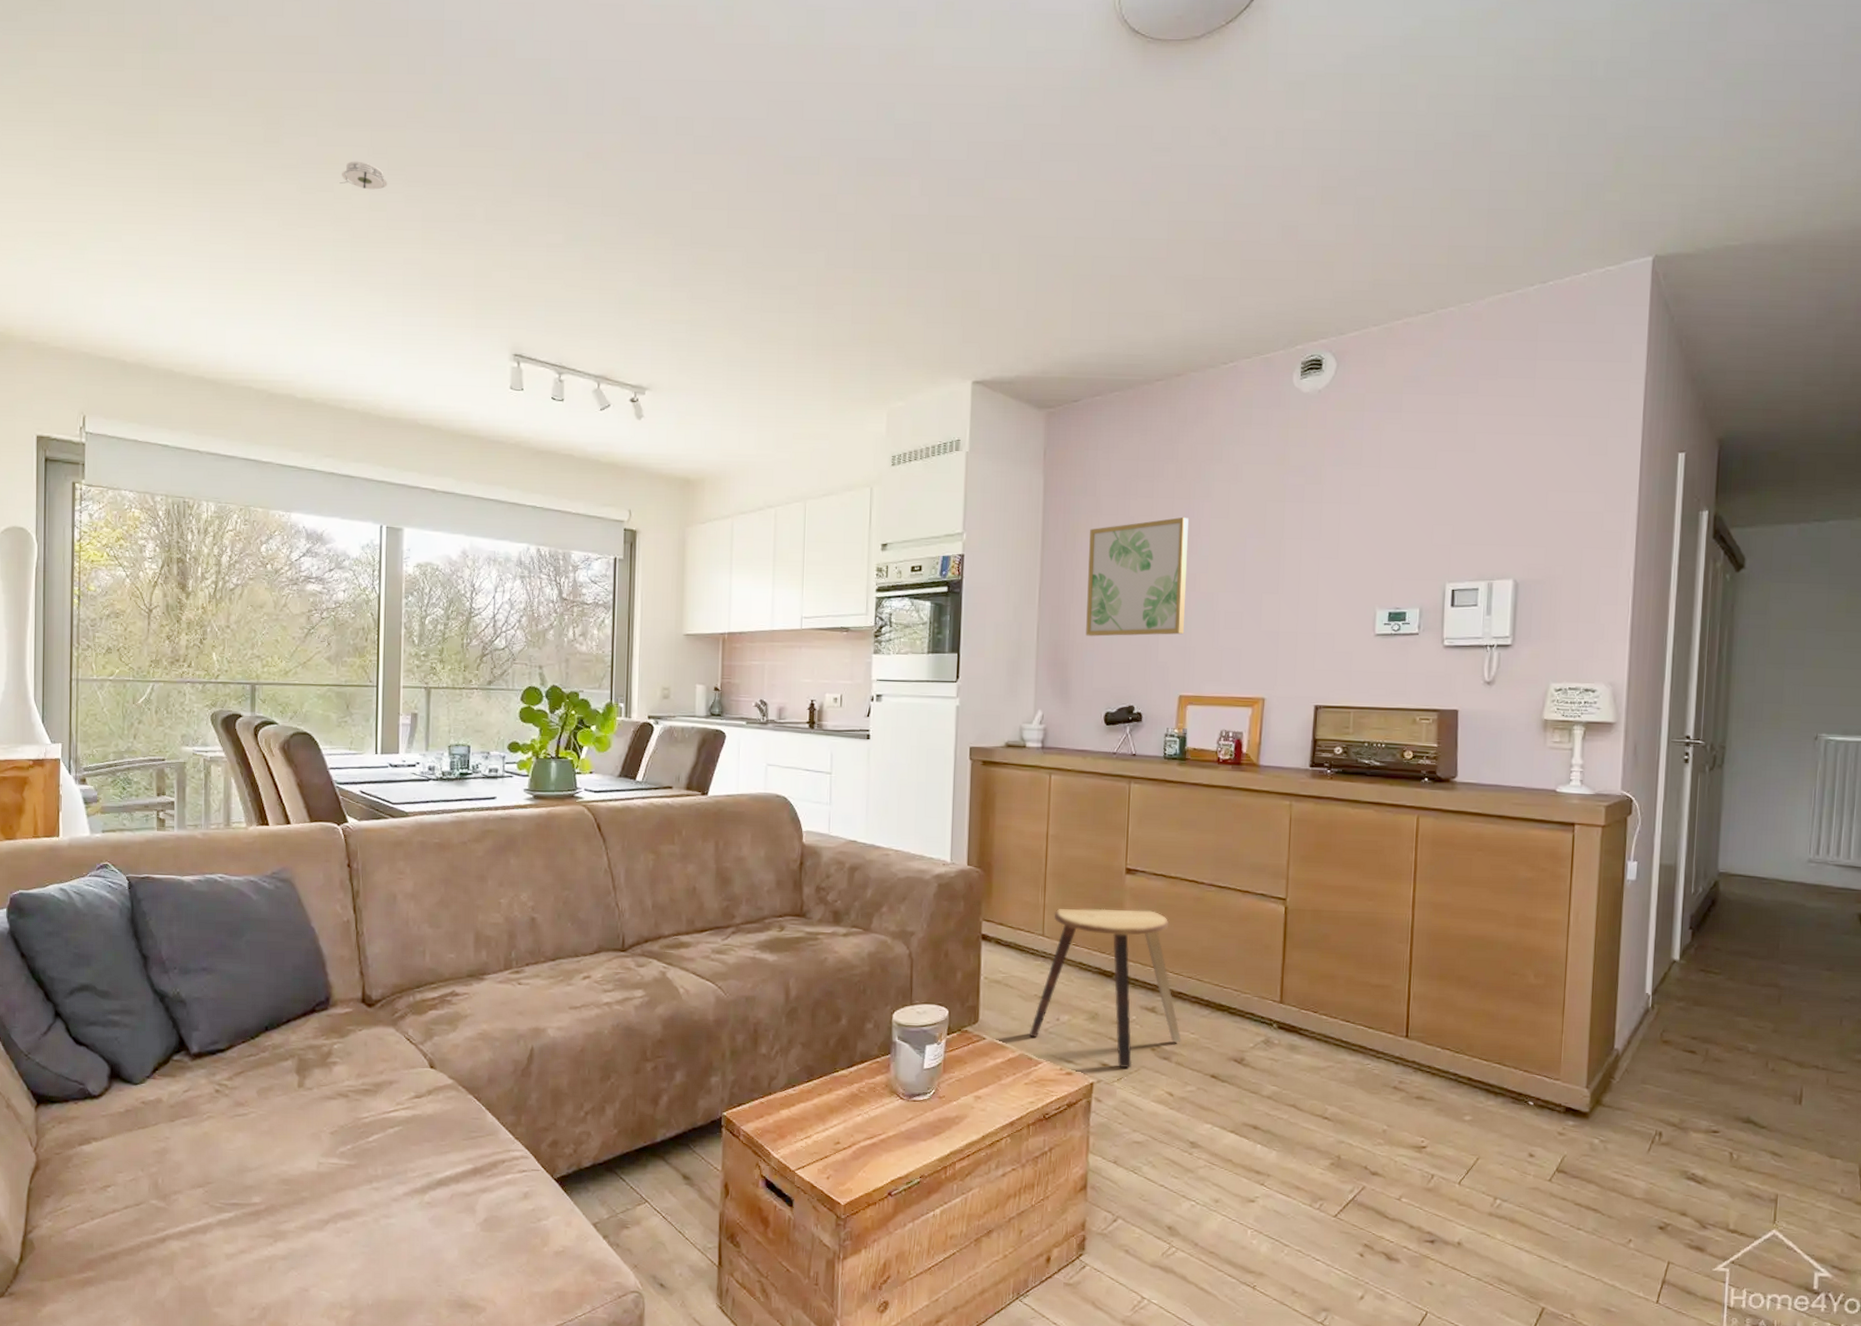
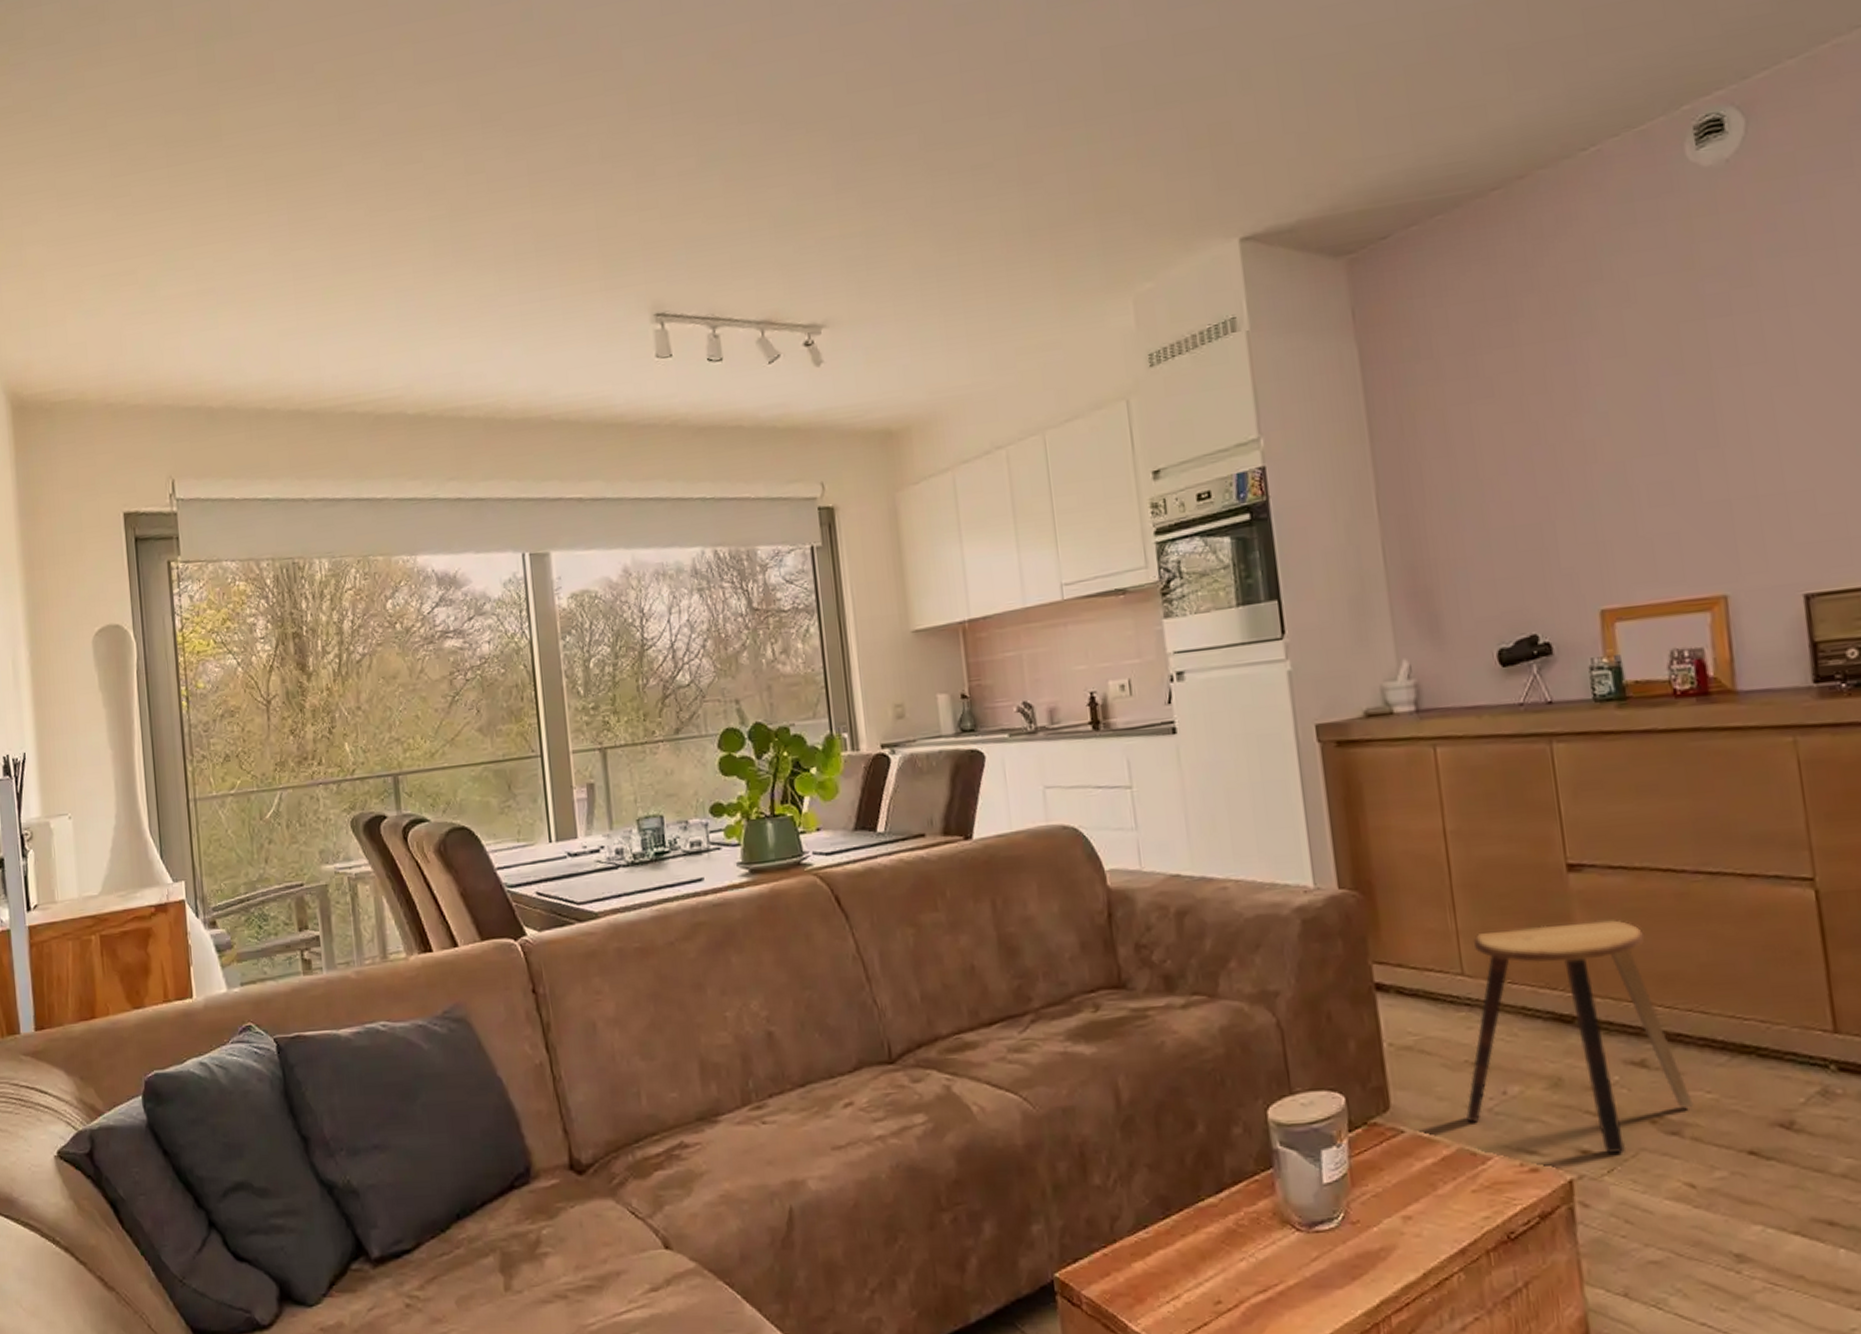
smoke detector: present [339,161,387,190] -> none [428,119,483,151]
wall art: present [1086,516,1188,637] -> none [1433,364,1593,549]

